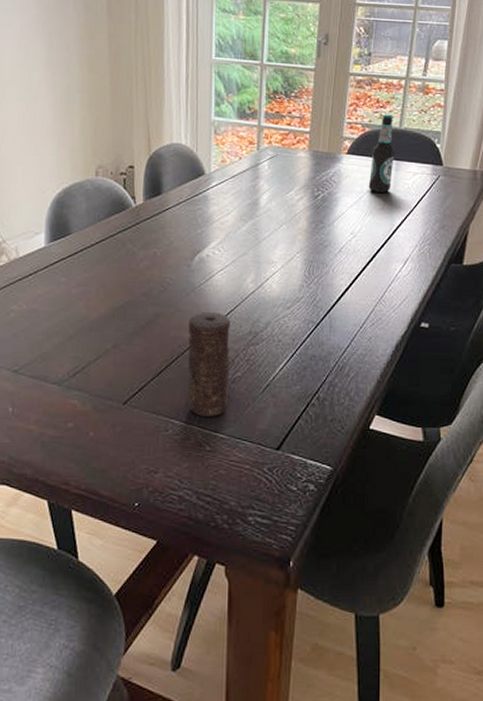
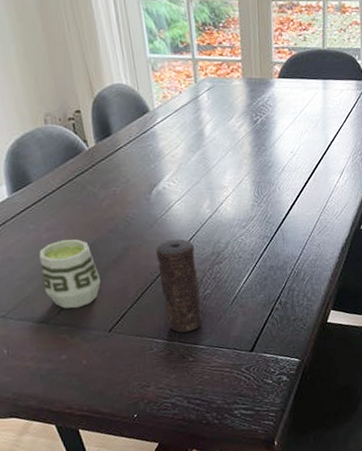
cup: none [64,297,124,373] -> present [39,239,101,309]
bottle: present [368,114,396,193] -> none [300,36,322,112]

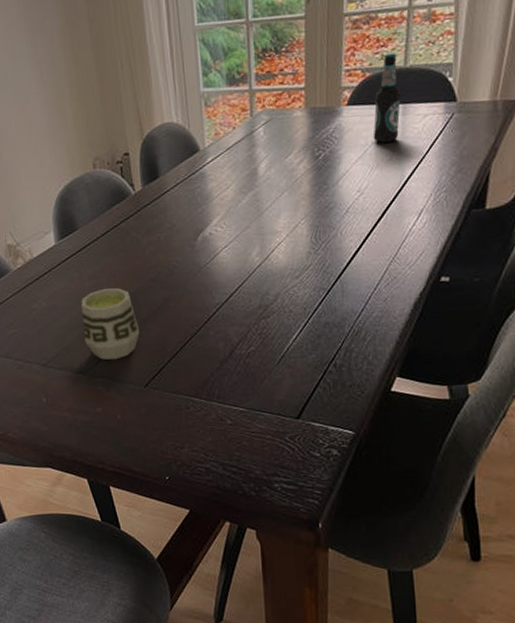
candle: present [156,238,203,333] -> none [198,289,245,392]
bottle: none [300,36,322,112] -> present [373,53,402,143]

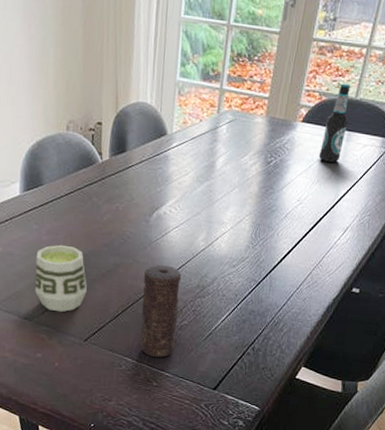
candle: none [198,289,245,392] -> present [140,264,182,358]

